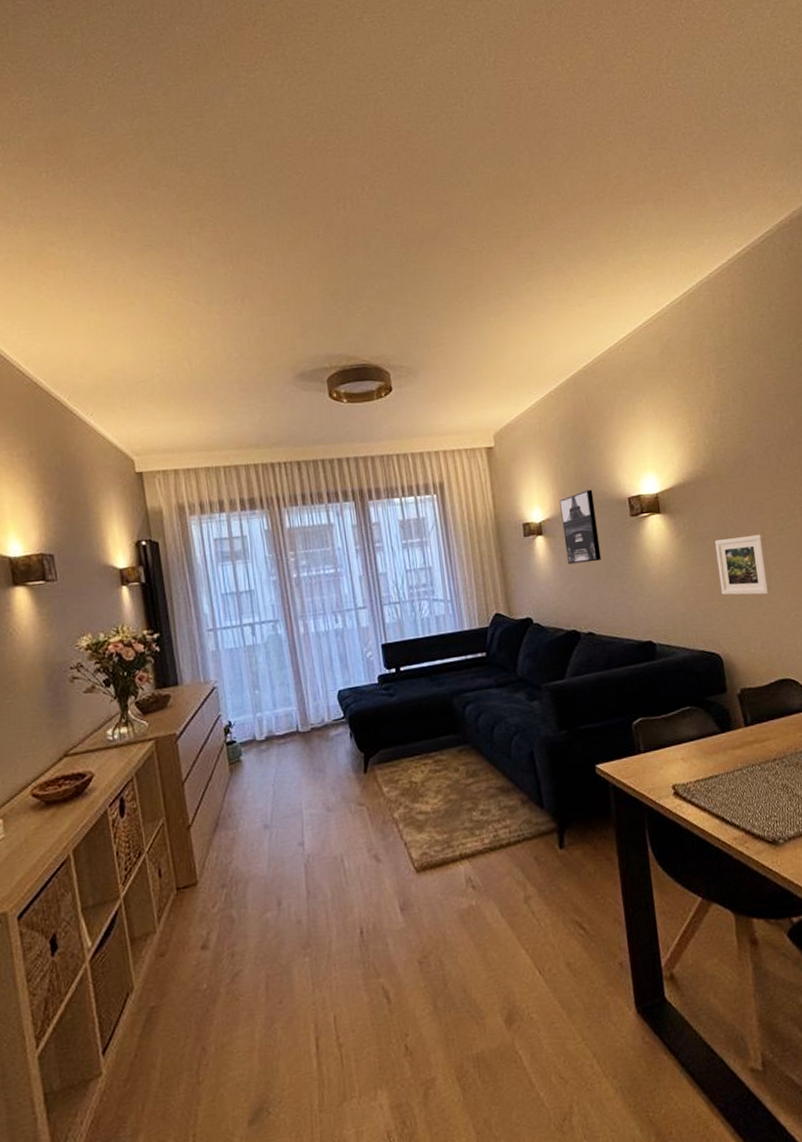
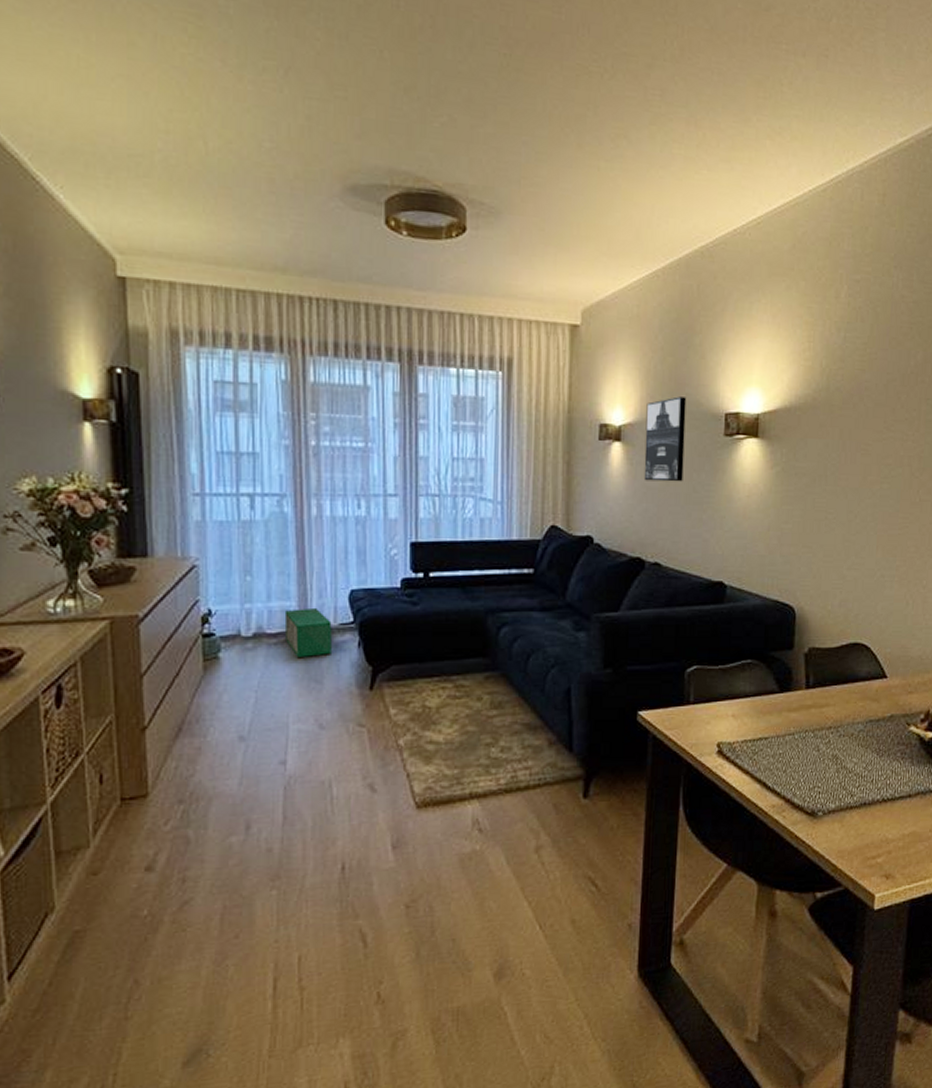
storage bin: none [288,708,329,754] -> present [284,607,332,659]
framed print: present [714,534,772,595] -> none [808,478,866,548]

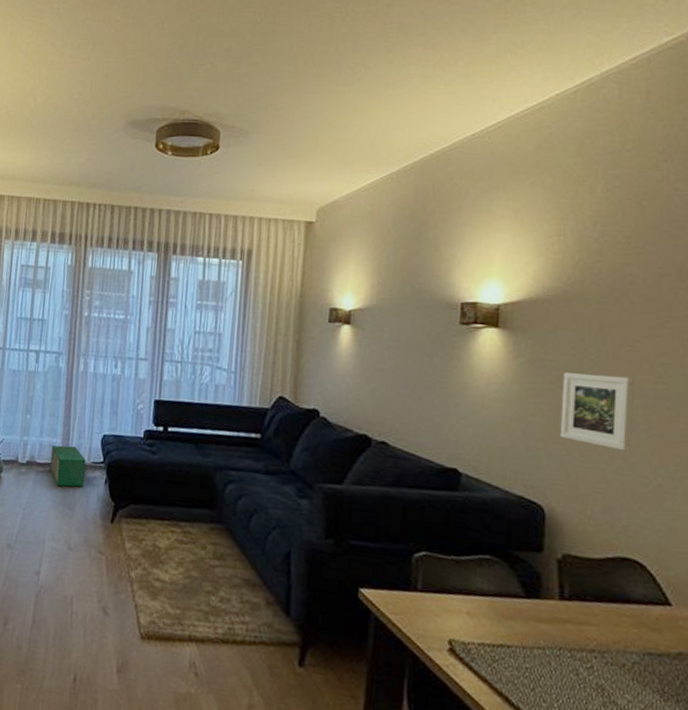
wall art: present [644,396,687,482] -> none [372,285,419,366]
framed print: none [808,478,866,548] -> present [559,372,634,452]

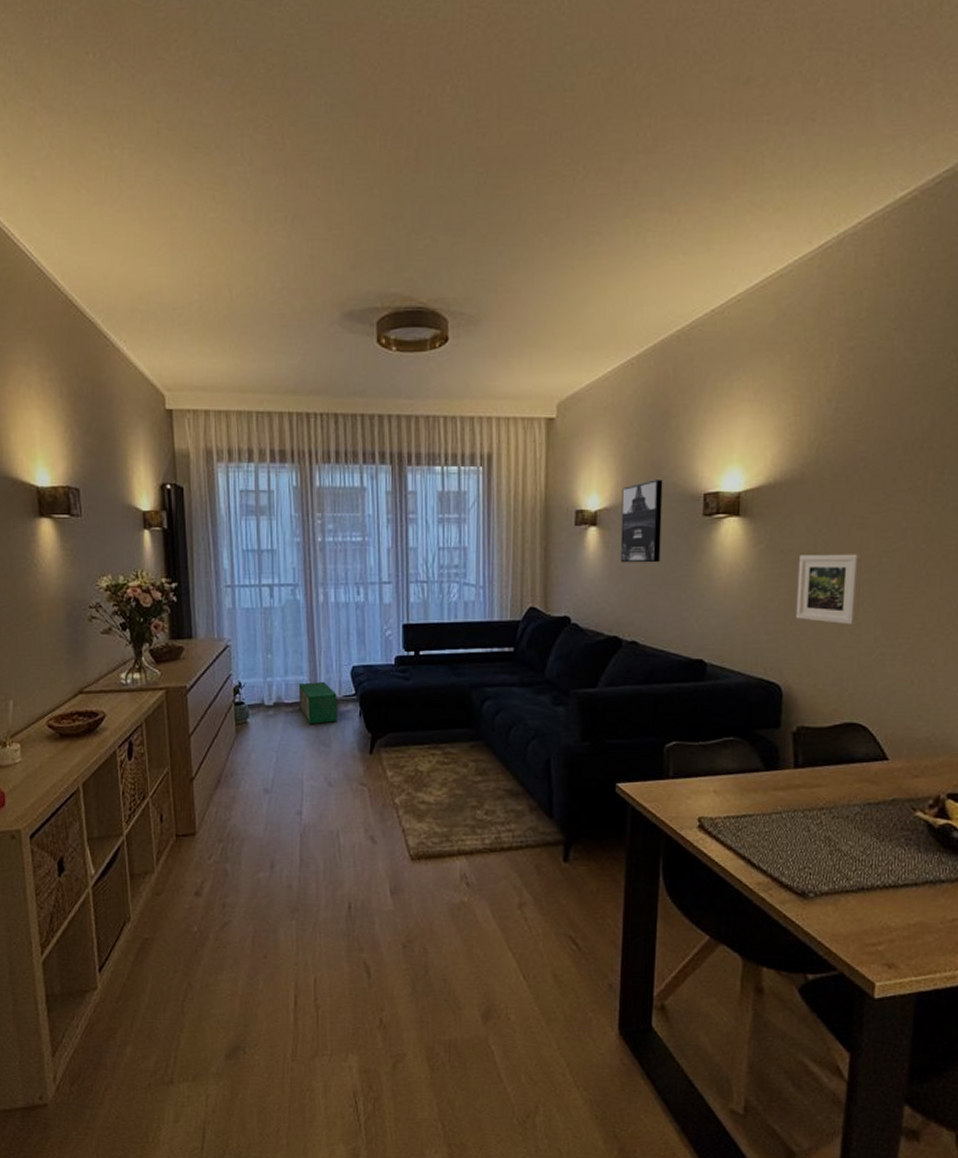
wall art: none [372,285,419,366] -> present [620,480,663,563]

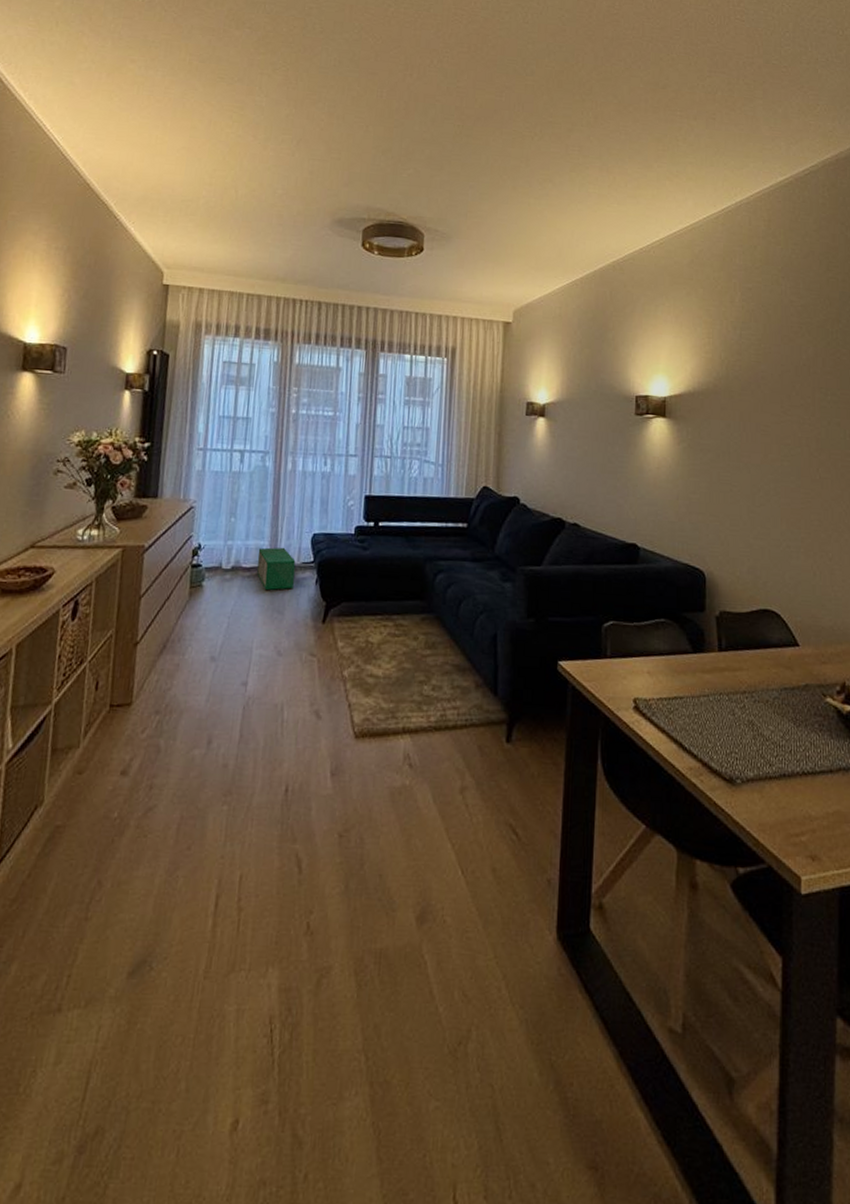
wall art: present [620,480,663,563] -> none [564,381,602,454]
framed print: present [795,554,862,625] -> none [714,454,767,520]

